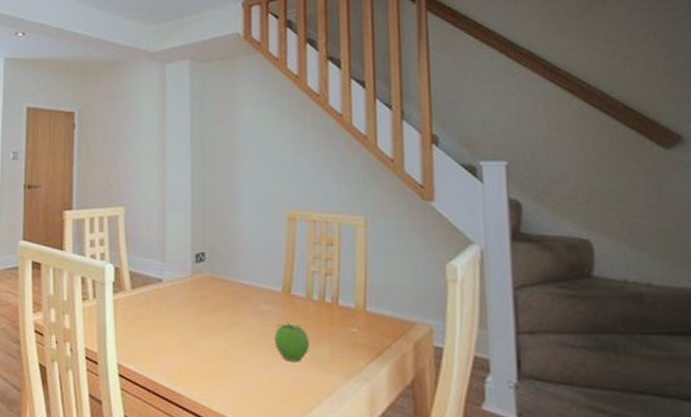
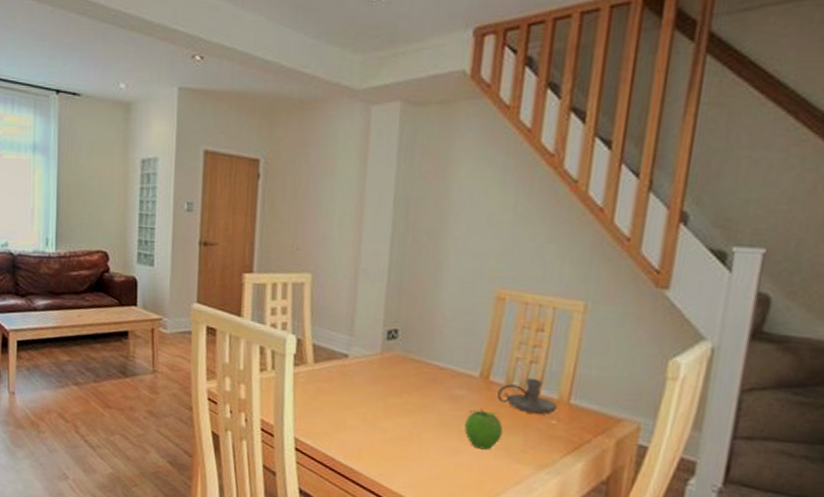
candle holder: none [301,290,355,323] -> present [497,378,557,415]

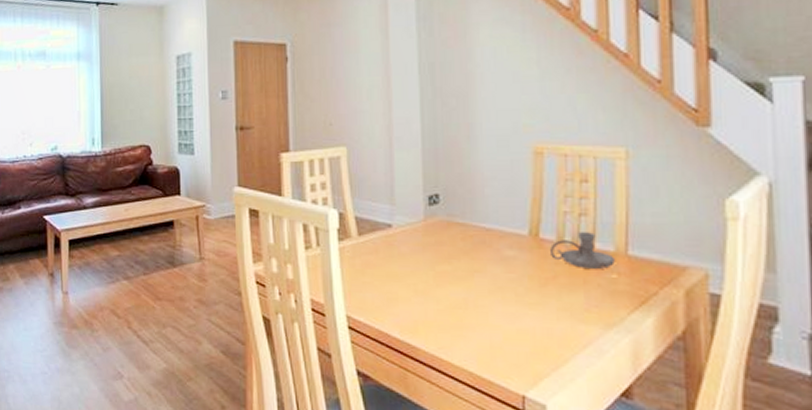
fruit: present [464,408,503,450] -> none [521,268,562,312]

